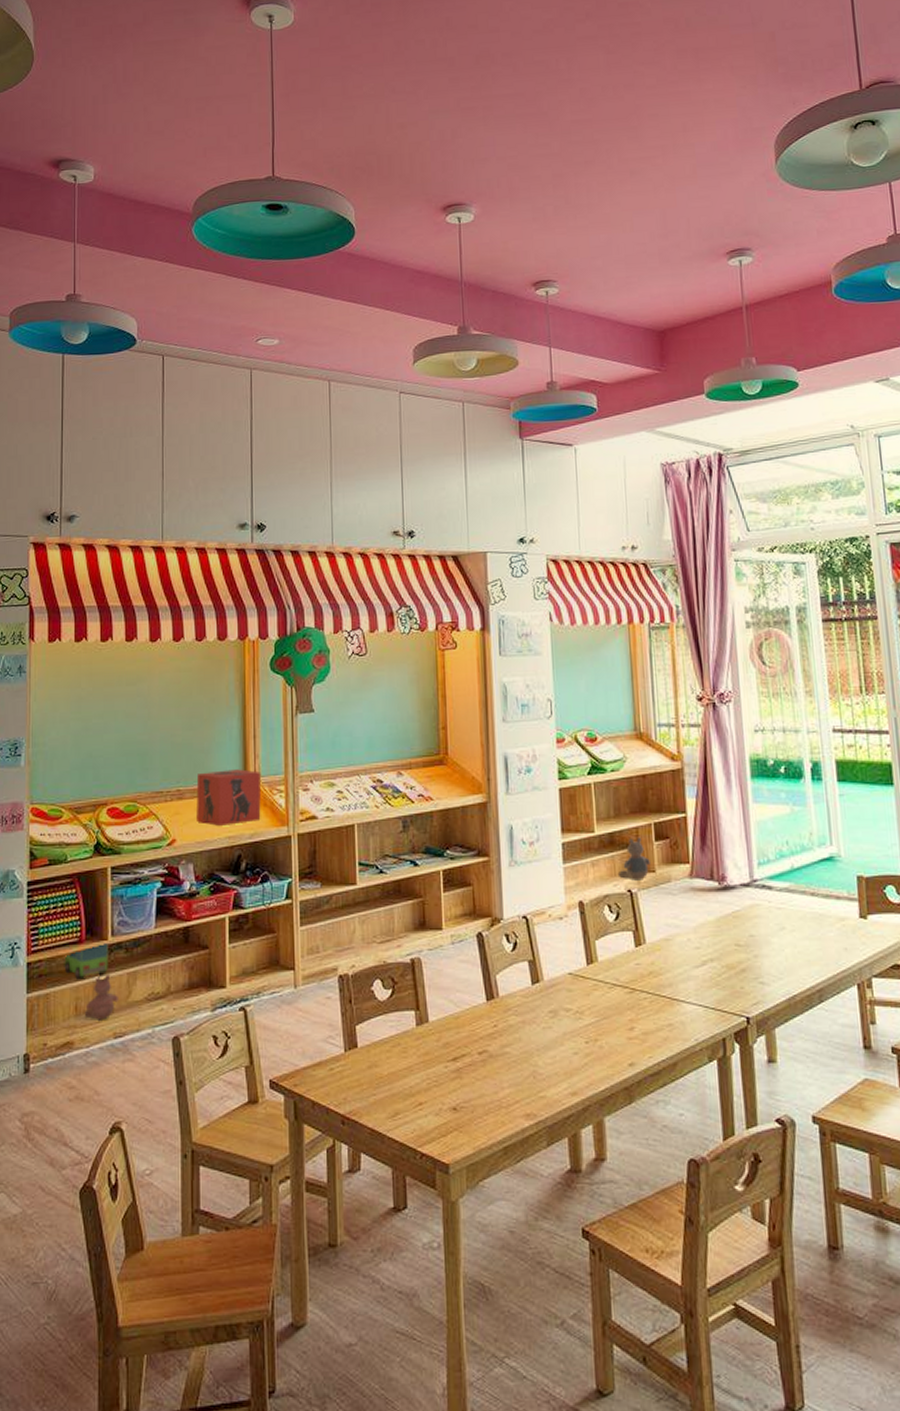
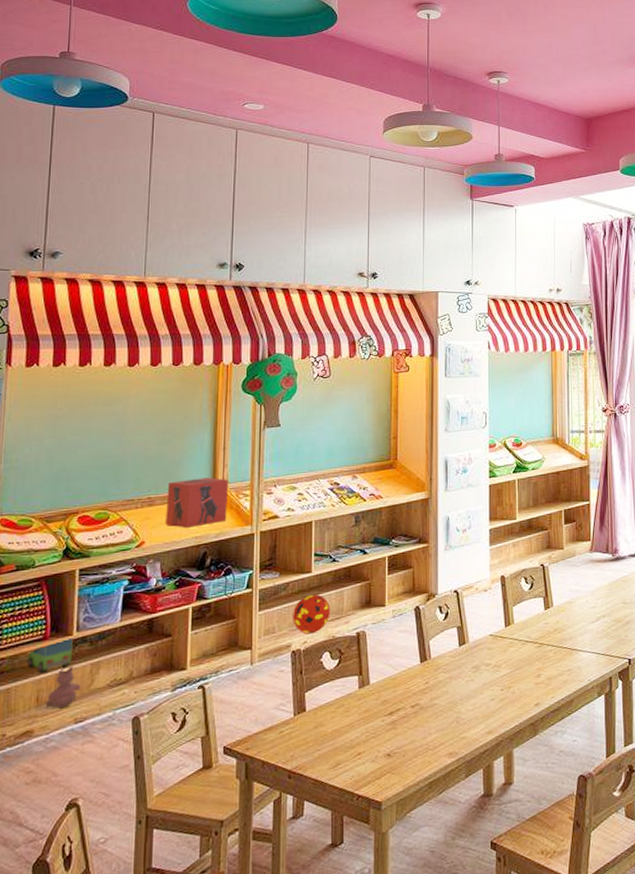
ball: none [338,910,380,957] -> present [293,593,330,634]
stuffed animal: present [619,838,650,881] -> none [534,522,560,557]

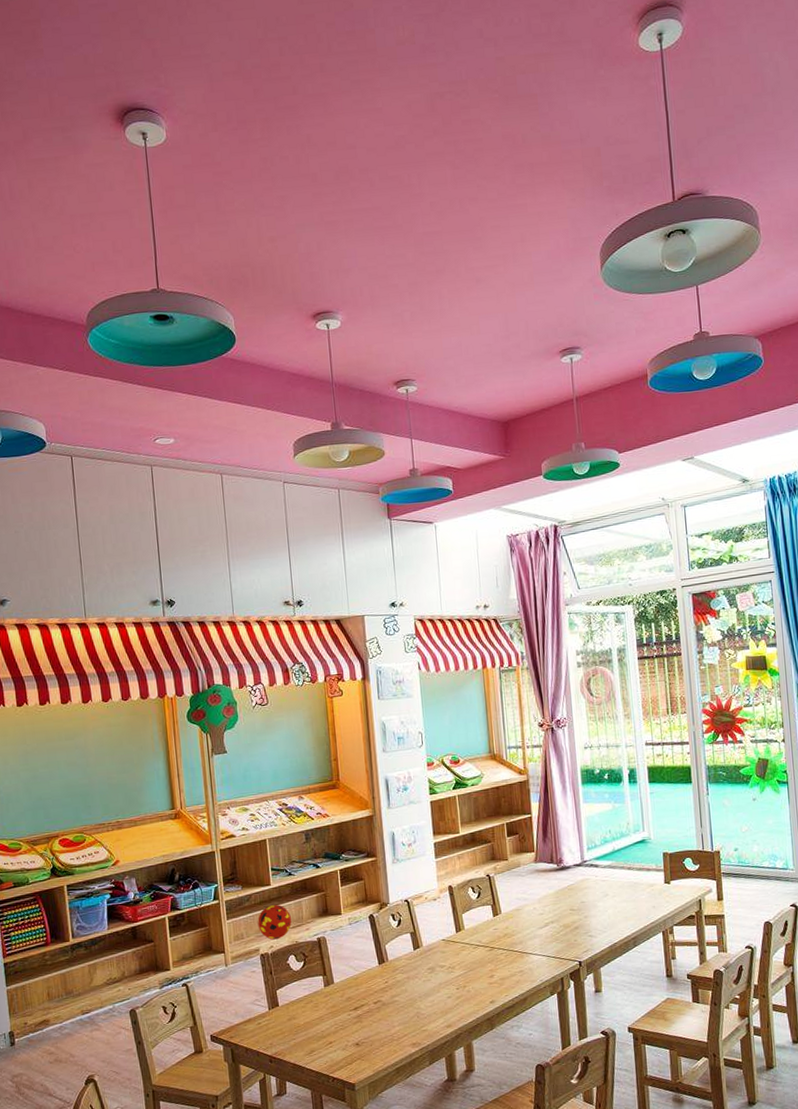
toy truck: present [27,637,73,674] -> none [34,943,72,973]
stuffed animal: present [46,666,81,709] -> none [56,967,83,1002]
storage box: present [166,477,228,529] -> none [132,802,189,849]

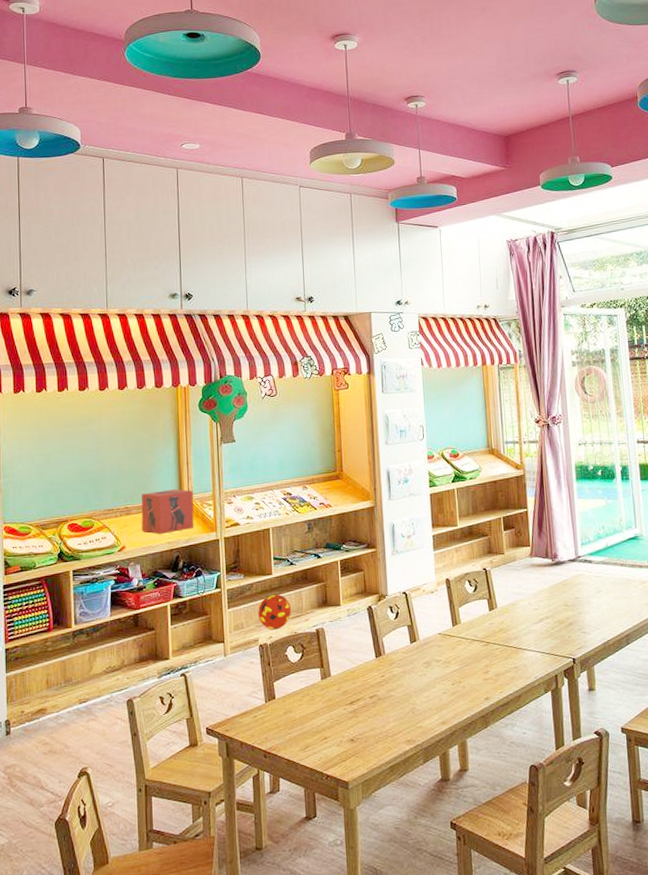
storage box: none [132,802,189,849] -> present [141,489,194,535]

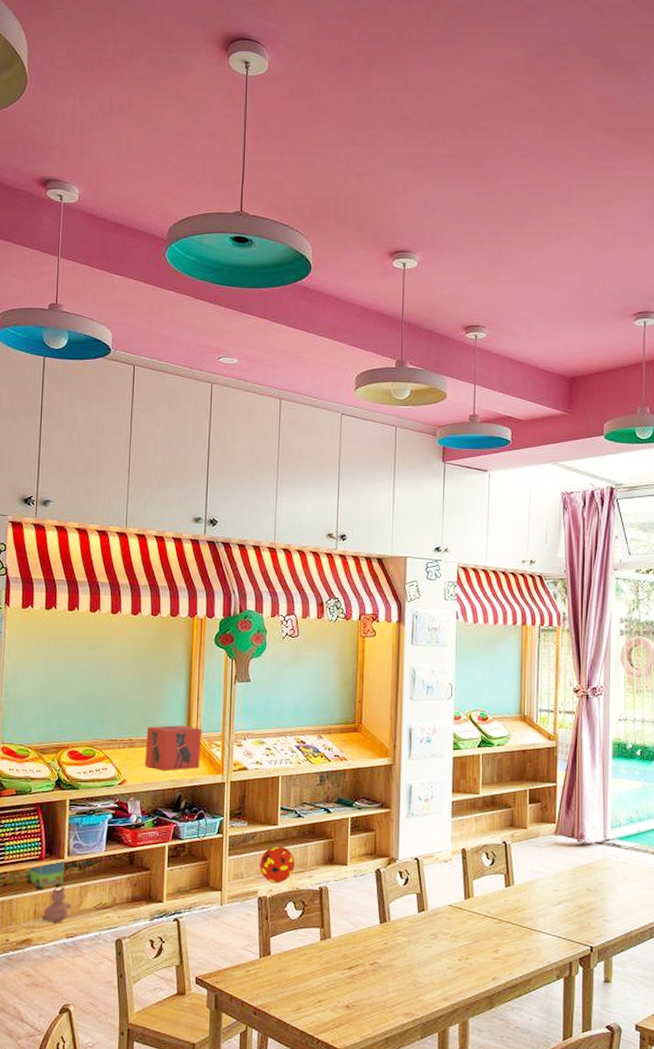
toy truck: none [36,629,73,660] -> present [26,860,64,890]
stuffed animal: none [55,654,82,691] -> present [42,887,71,923]

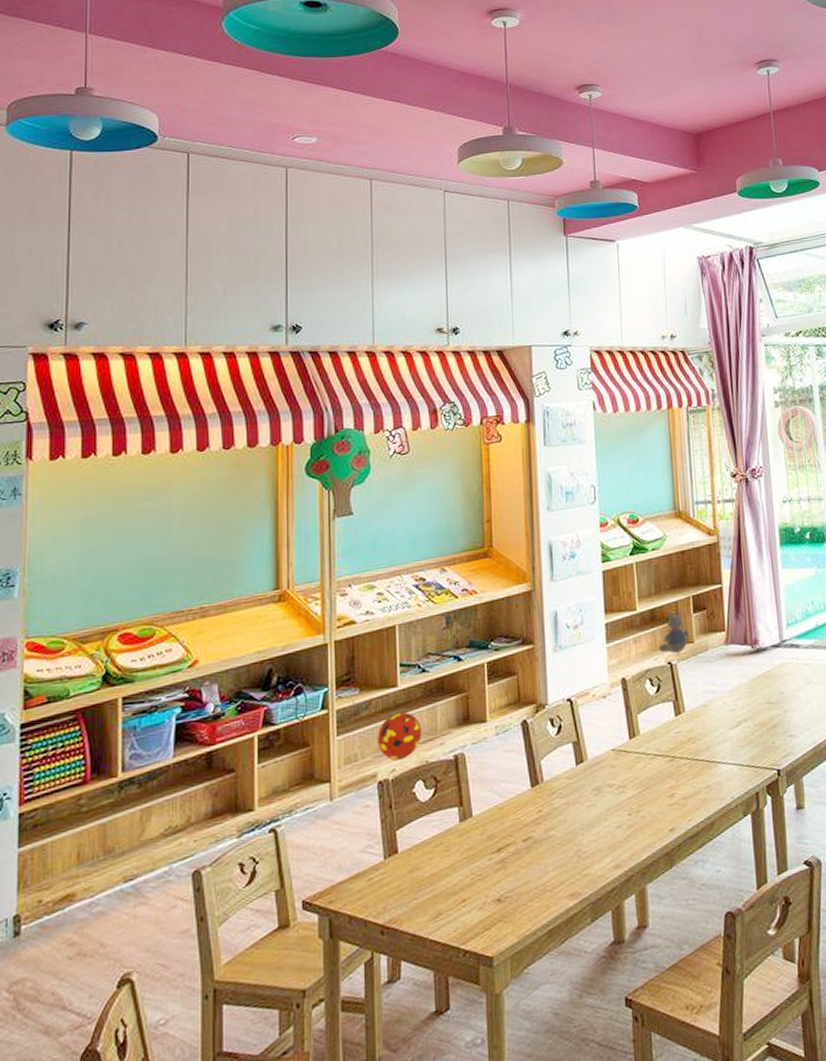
toy truck: present [26,860,64,890] -> none [64,779,118,825]
stuffed animal: present [42,887,71,923] -> none [89,814,129,866]
storage box: present [145,725,201,772] -> none [222,579,295,643]
stuffed animal: none [497,800,523,835] -> present [659,611,689,653]

